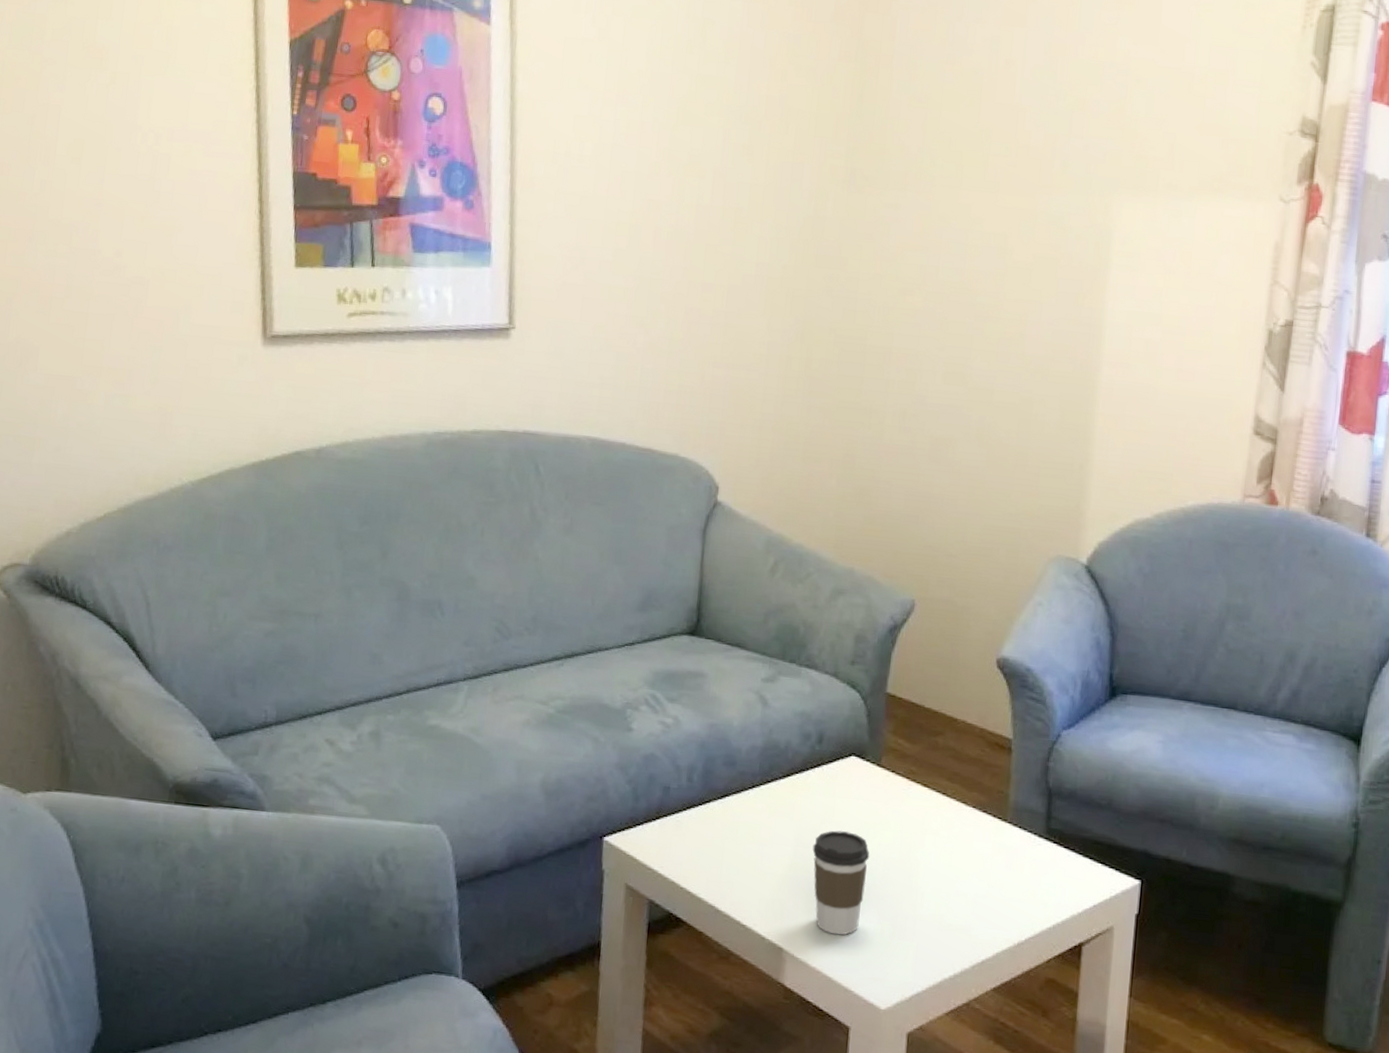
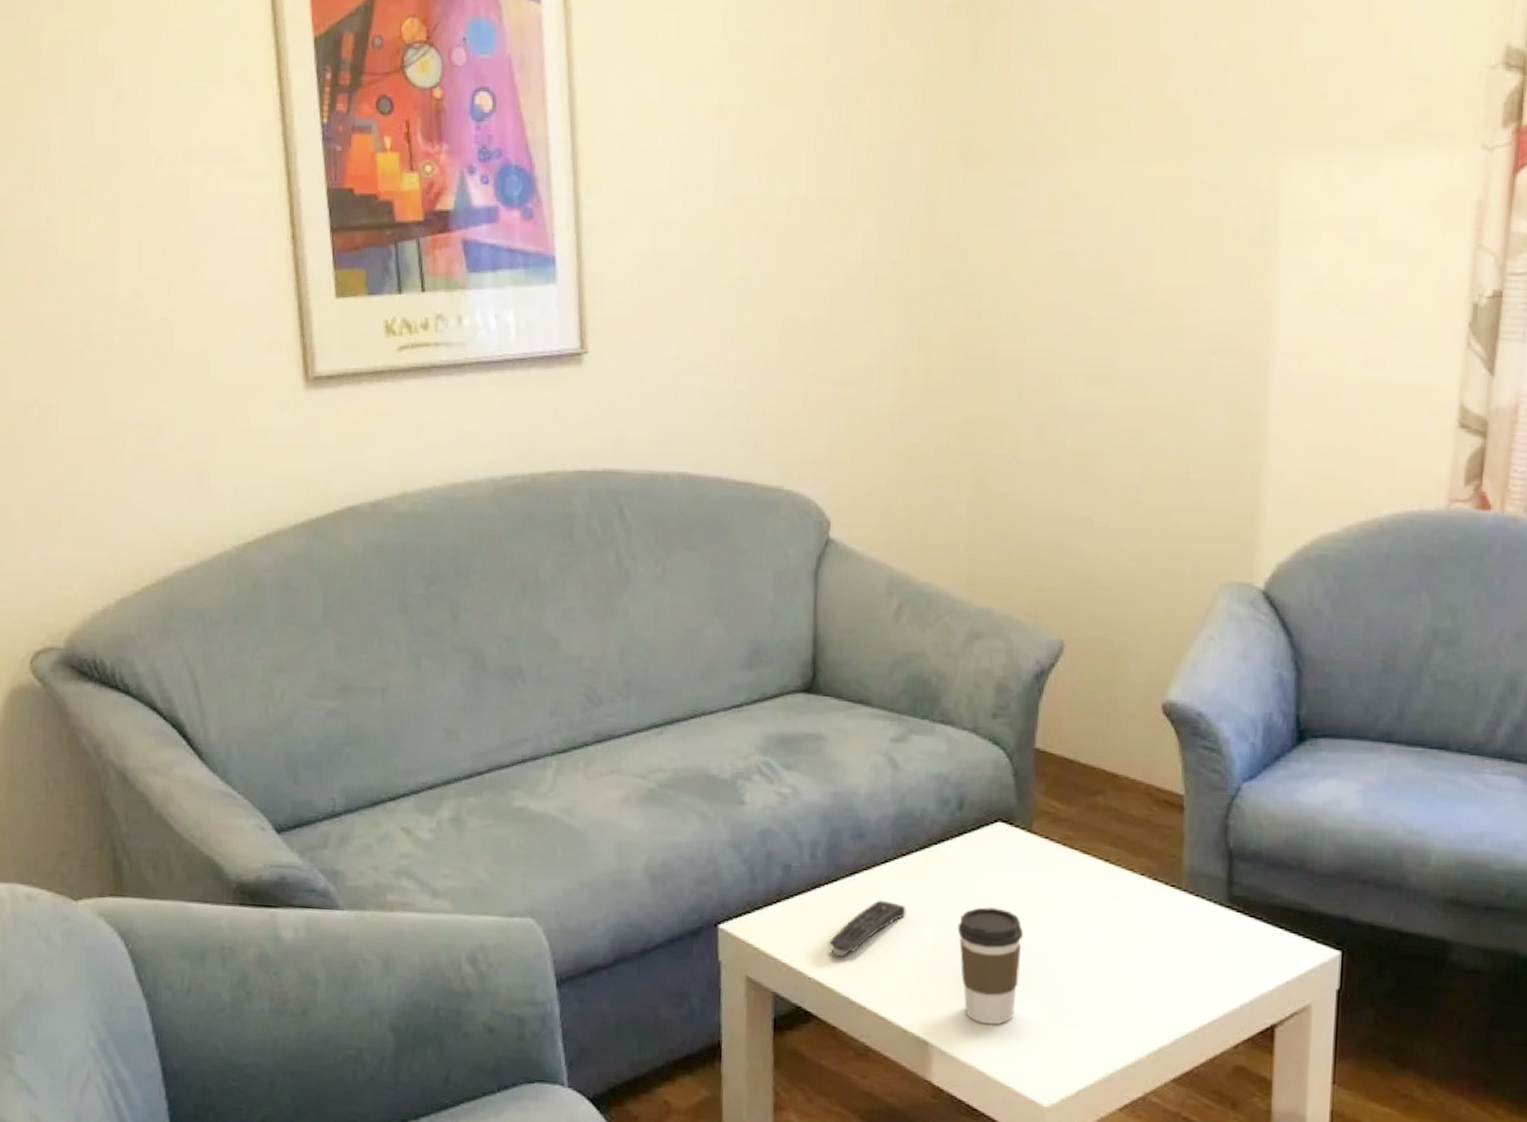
remote control: none [699,821,769,871] -> present [828,900,906,957]

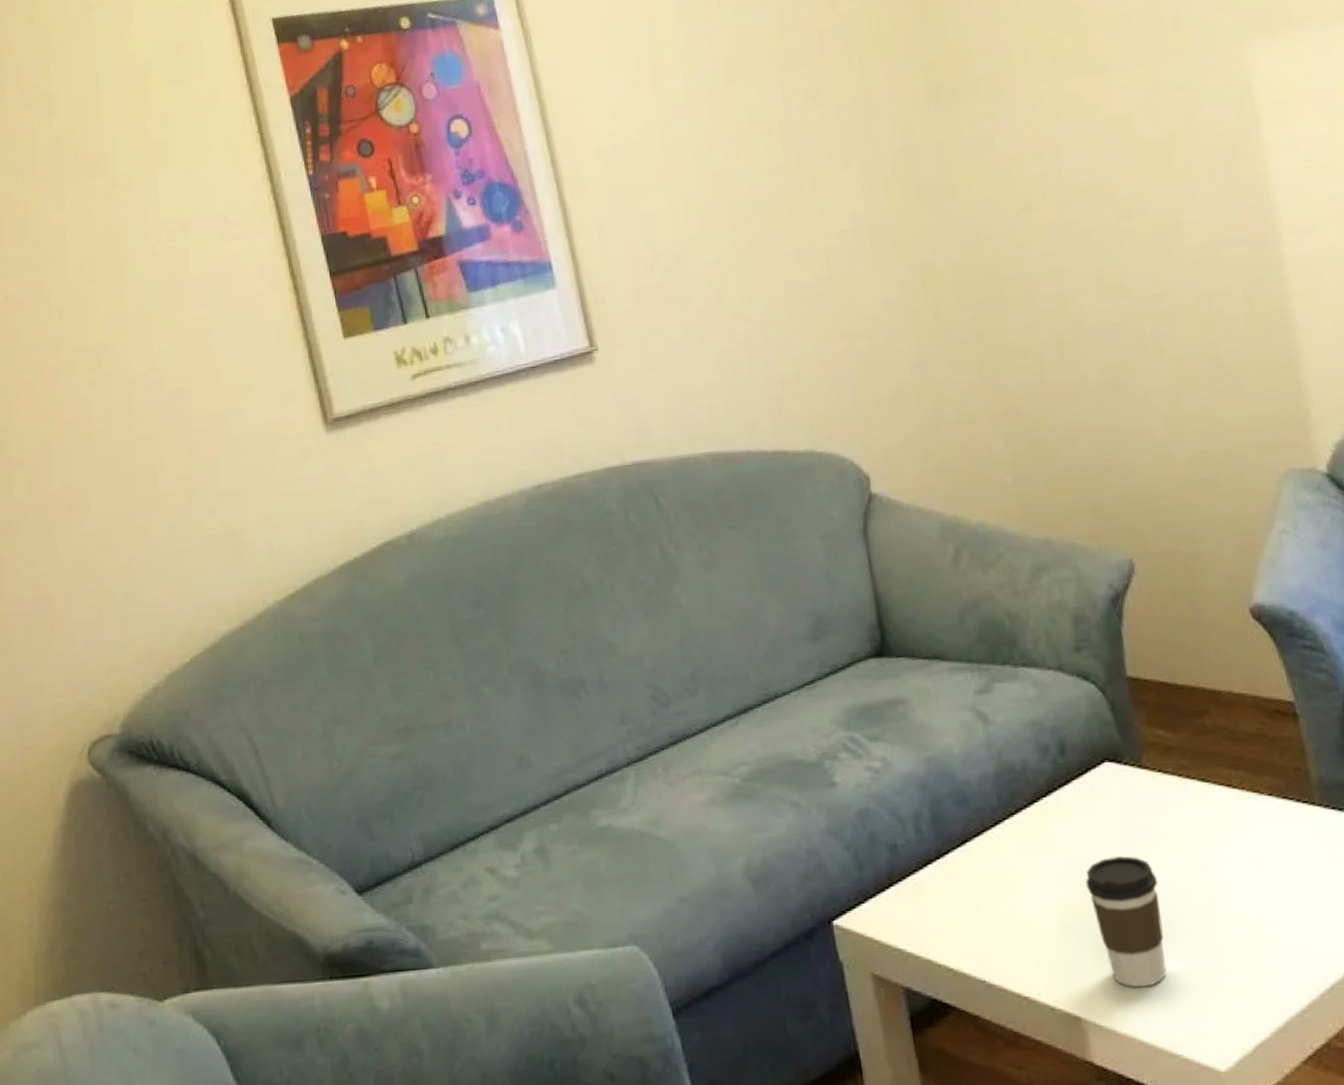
remote control: present [828,900,906,957] -> none [951,866,1029,937]

